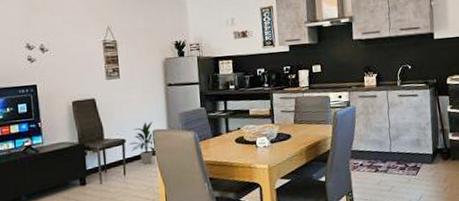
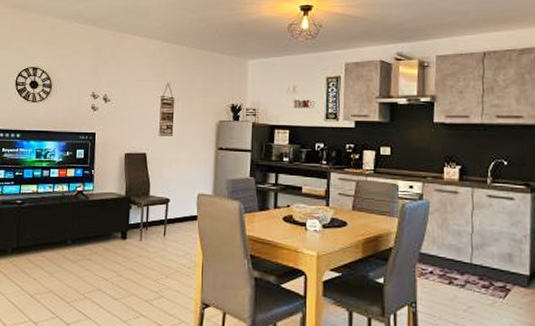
indoor plant: present [128,122,157,165] -> none [171,185,199,229]

